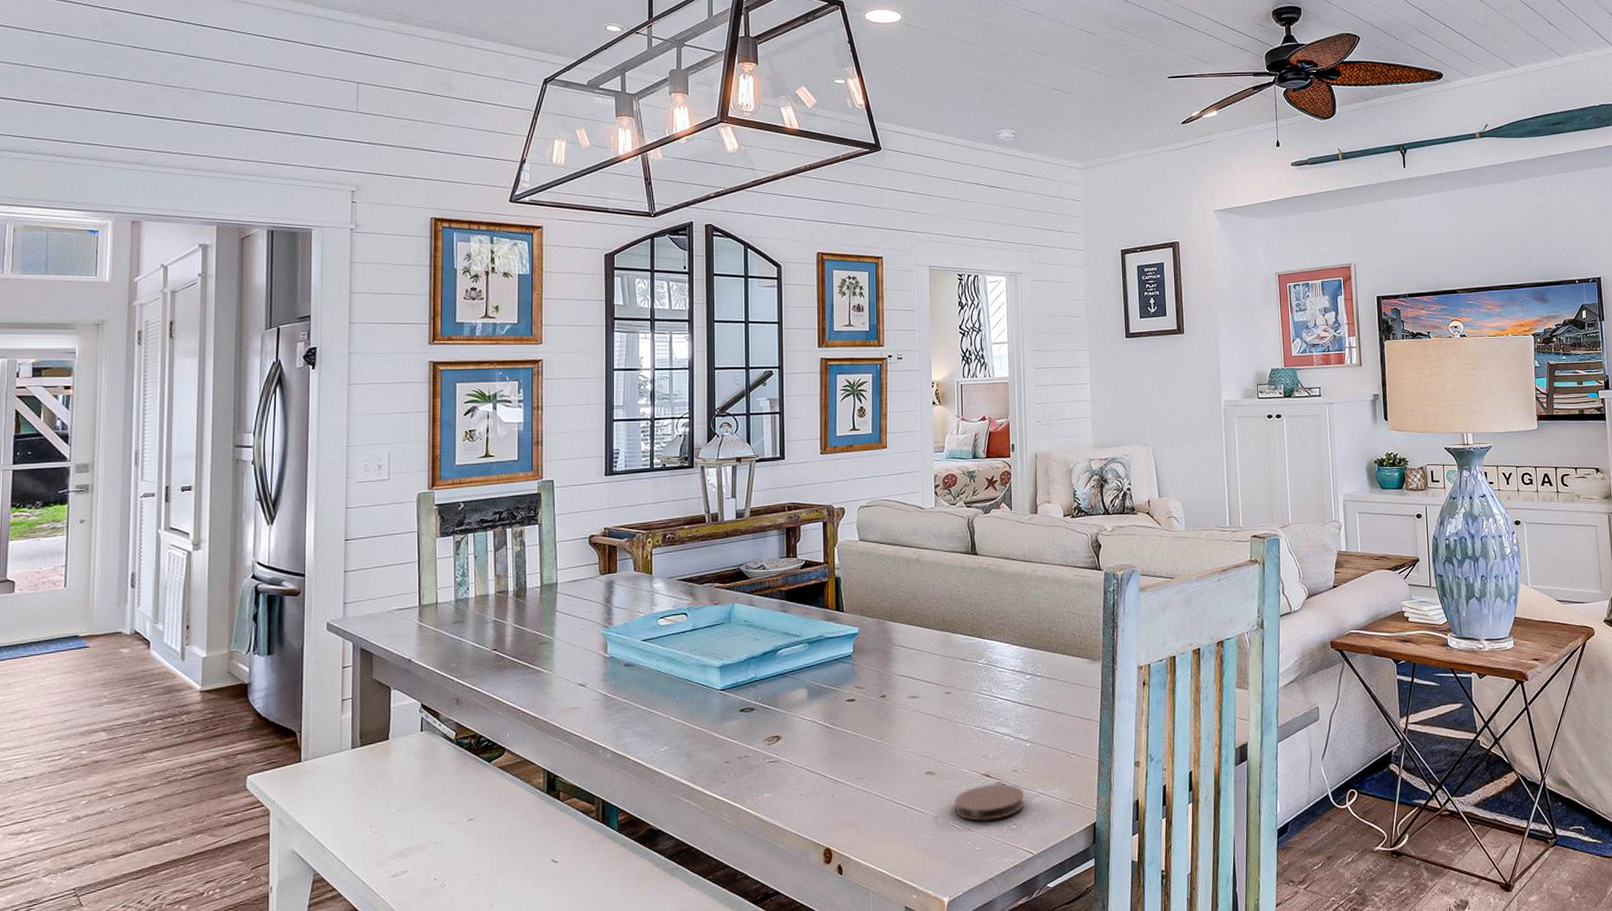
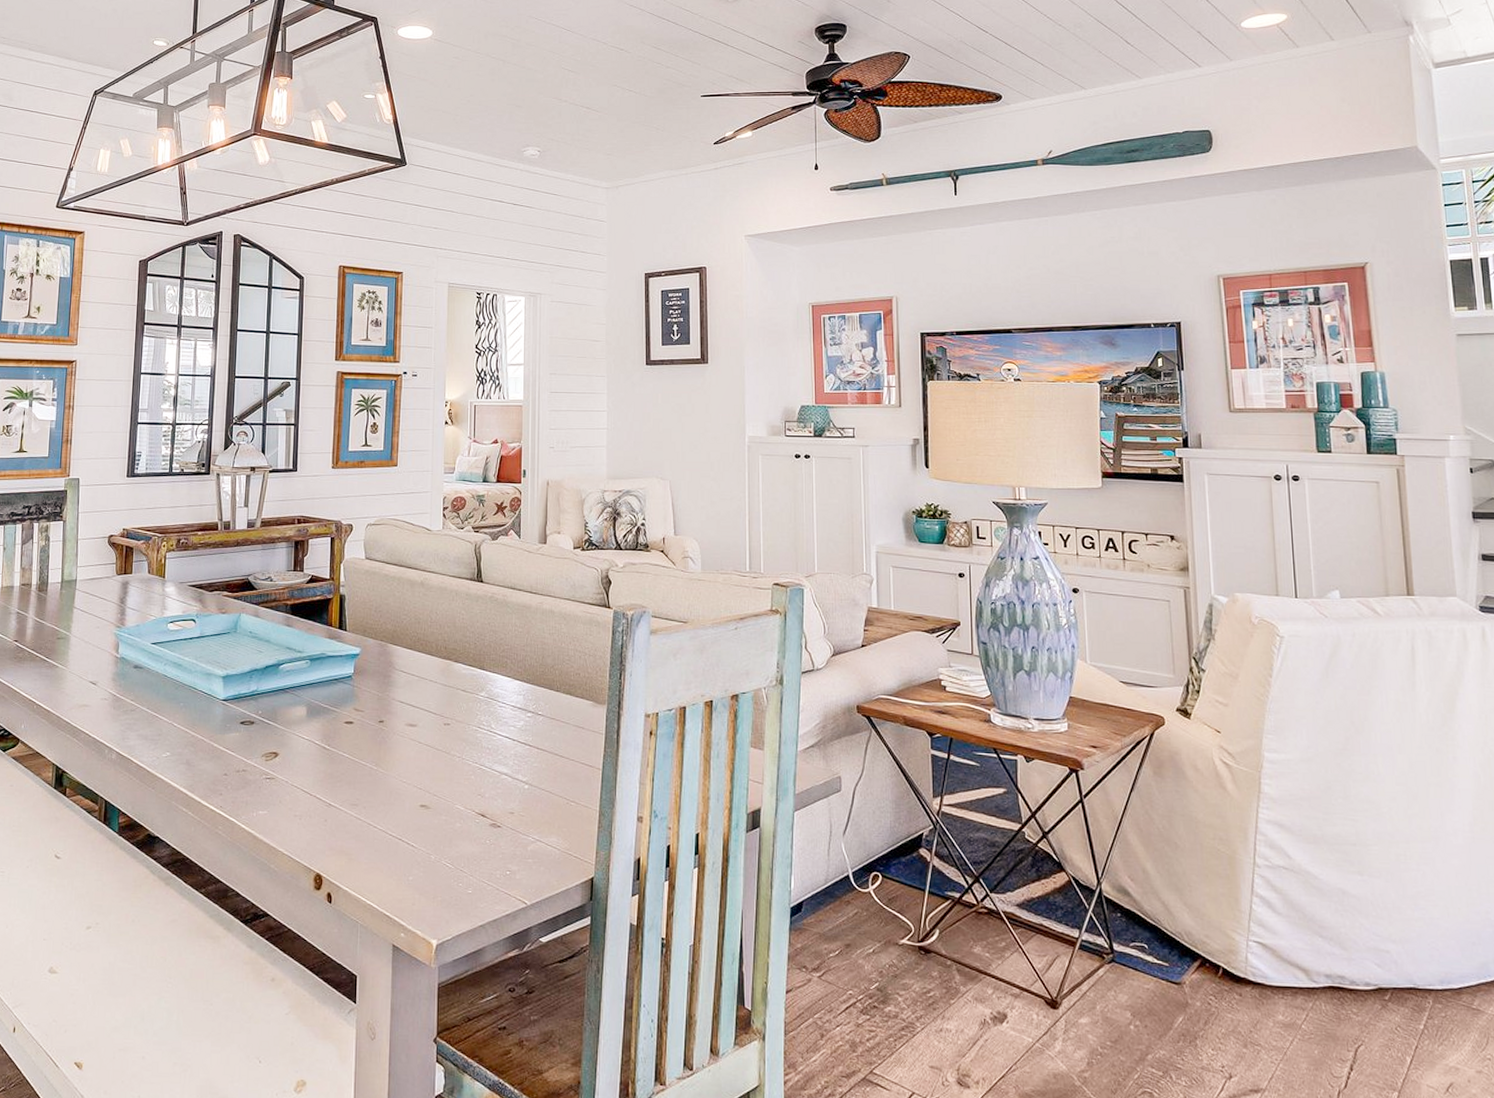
coaster: present [954,783,1025,821] -> none [448,824,520,863]

